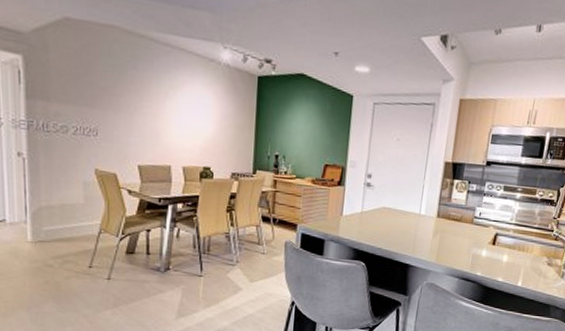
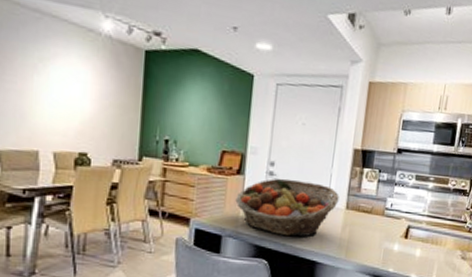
fruit basket: none [336,188,431,242] -> present [235,178,339,237]

